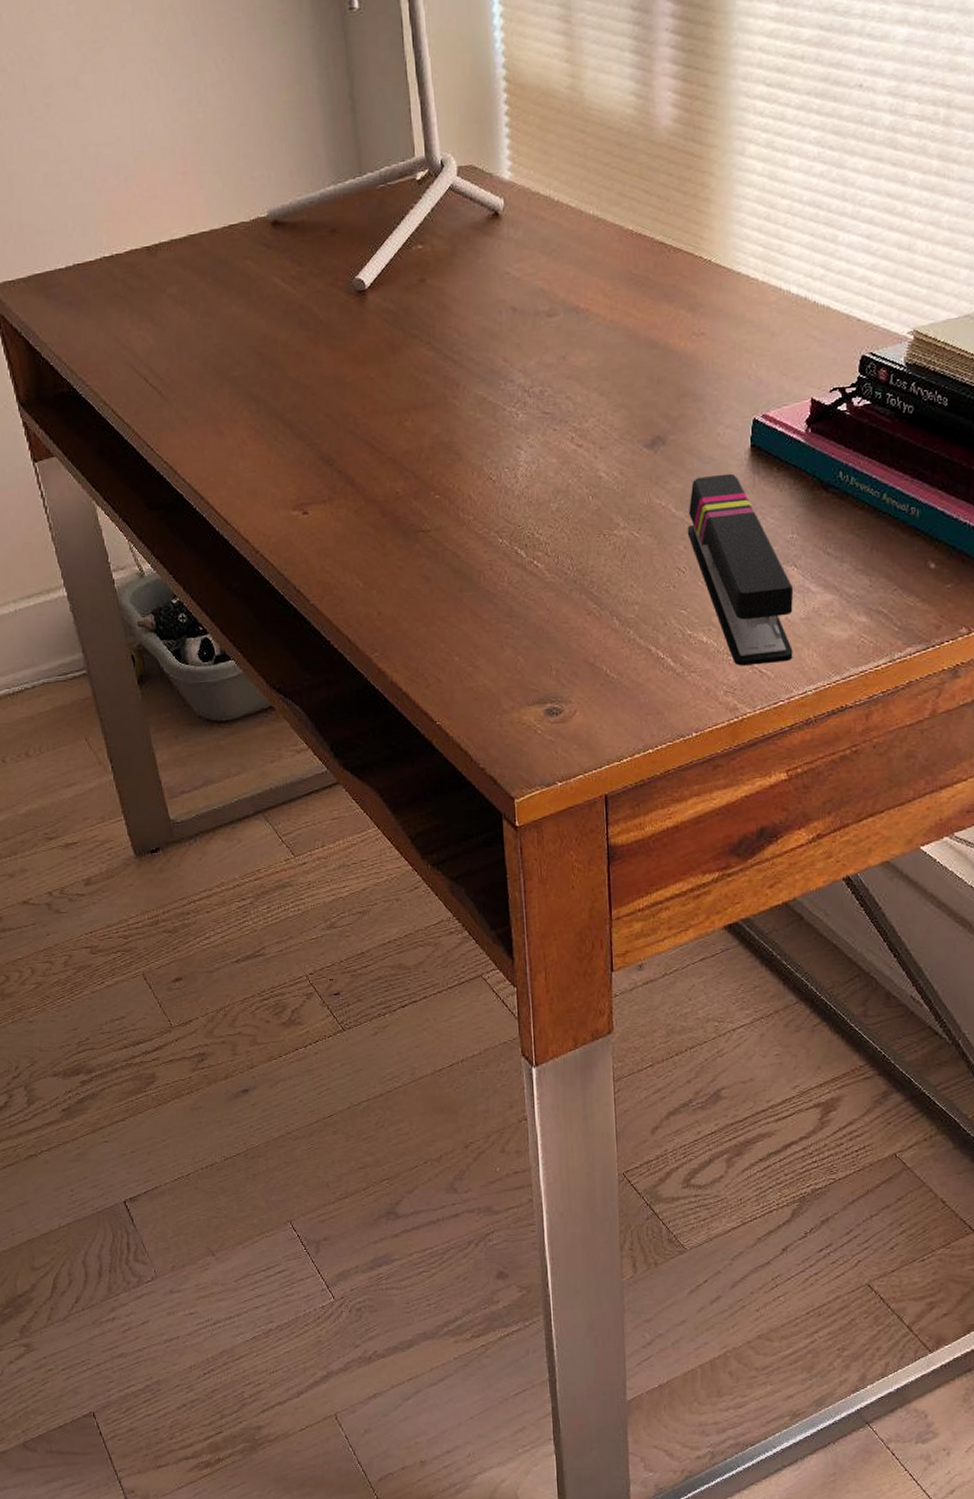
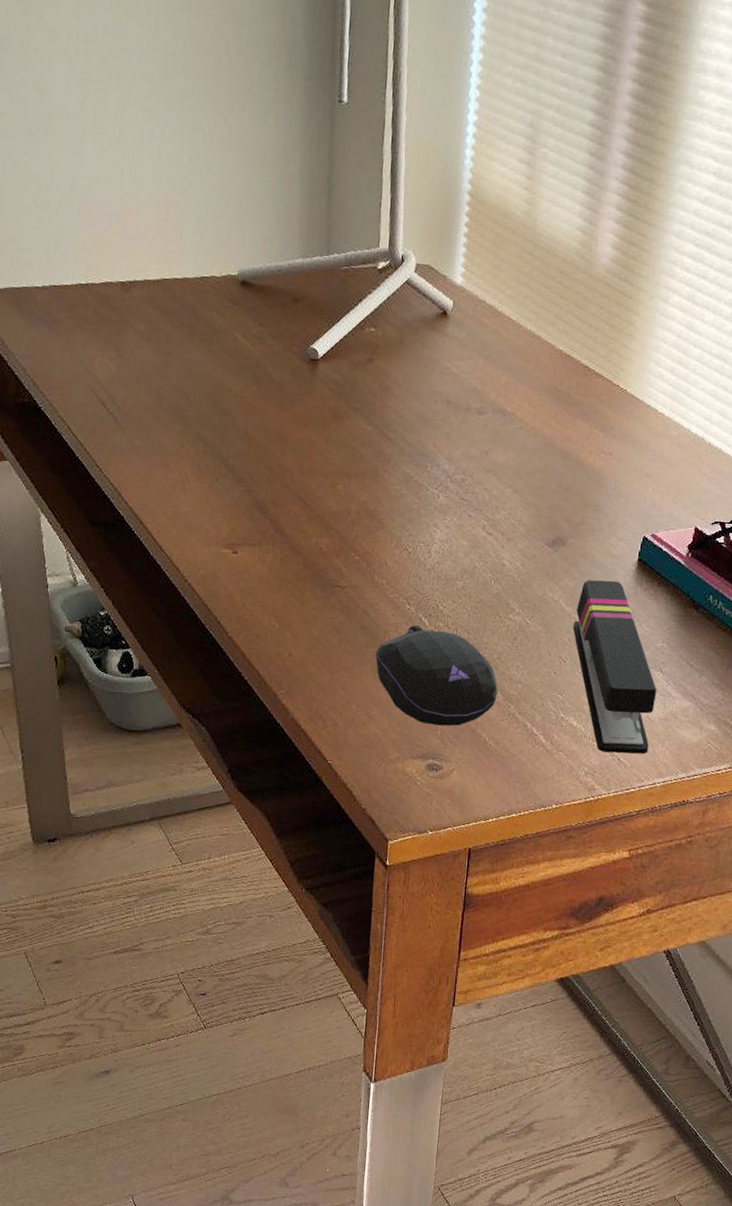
computer mouse: none [472,558,613,666] -> present [375,624,498,726]

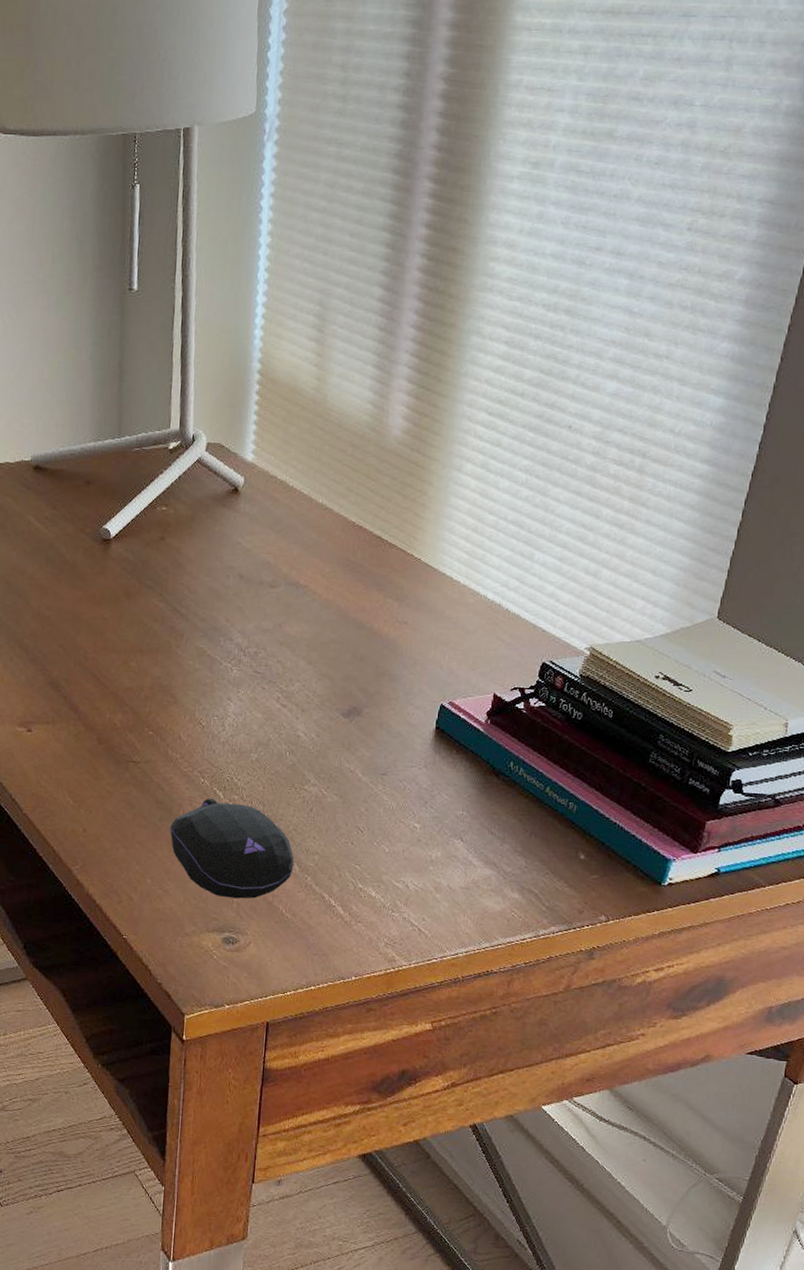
stapler: present [572,580,657,754] -> none [369,749,458,924]

